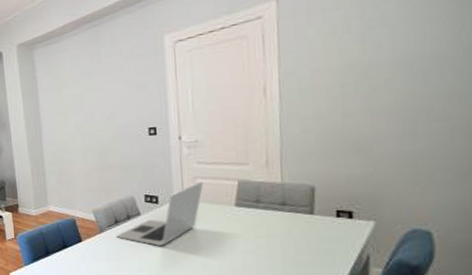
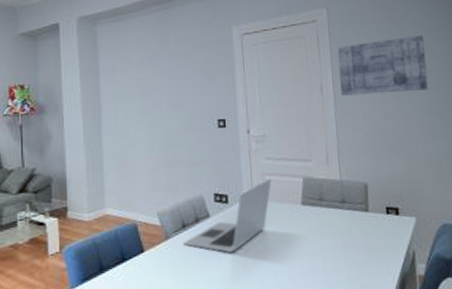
wall art: none [287,15,411,96] -> present [337,35,428,96]

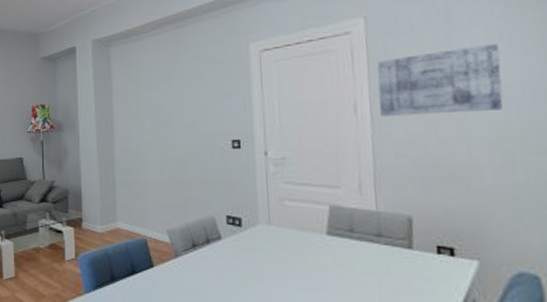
laptop: present [183,178,272,253] -> none [193,203,292,277]

